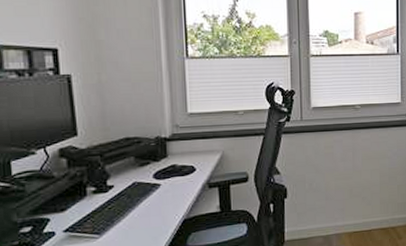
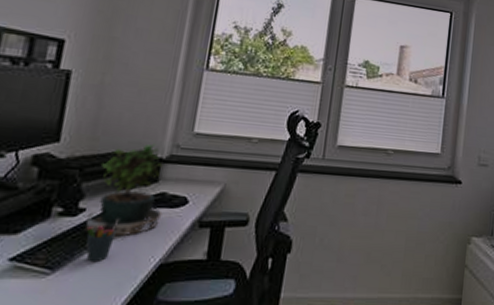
potted plant: none [116,126,177,214] -> present [84,143,163,247]
pen holder: none [119,189,143,224] -> present [86,218,120,261]

